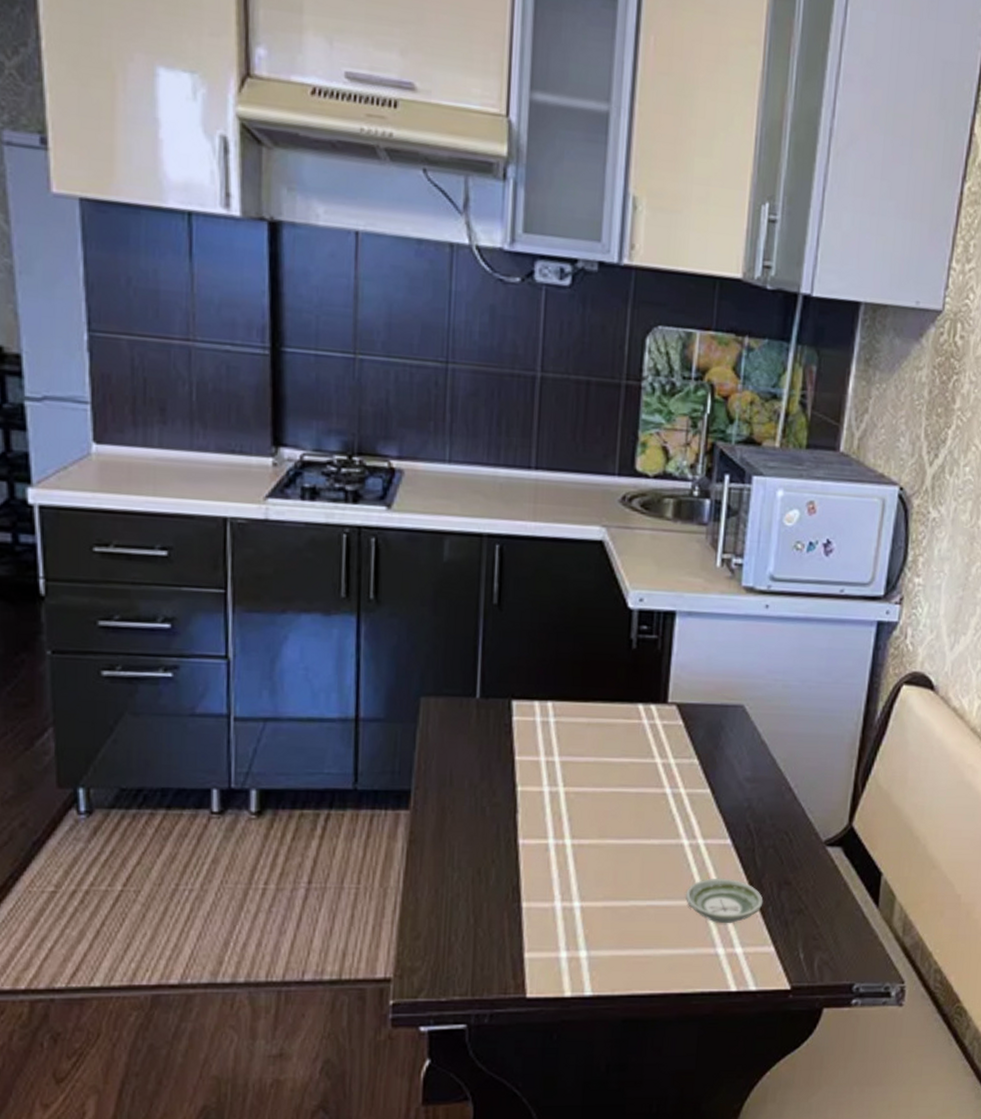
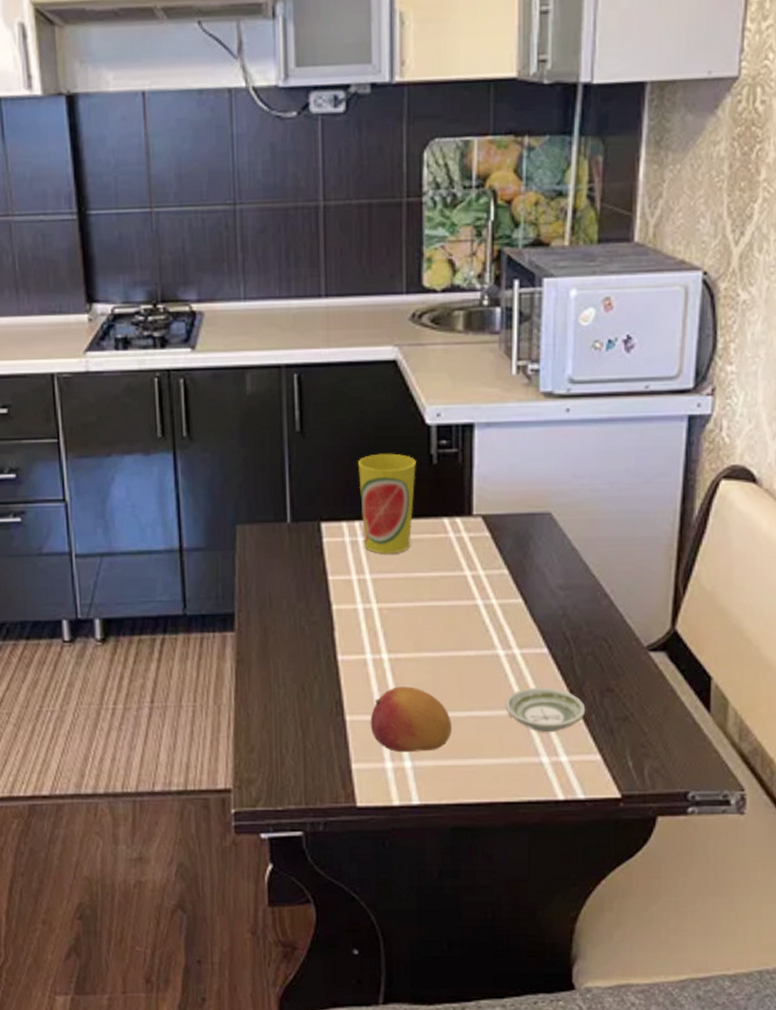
fruit: none [547,873,631,942] -> present [370,687,451,753]
cup: none [555,634,615,737] -> present [358,453,416,554]

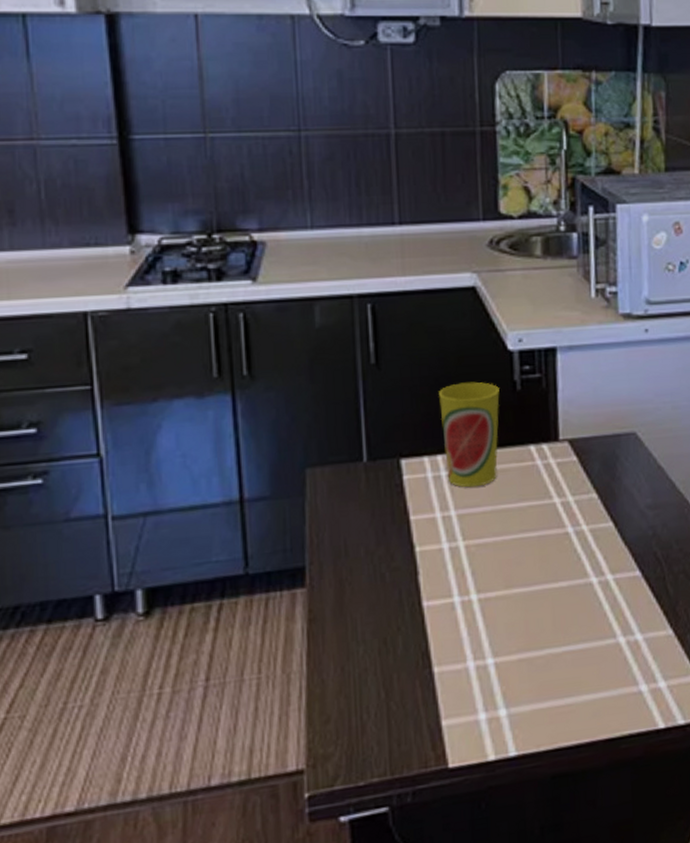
fruit: present [370,687,451,753] -> none [460,627,547,701]
saucer: present [506,687,586,733] -> none [601,611,681,660]

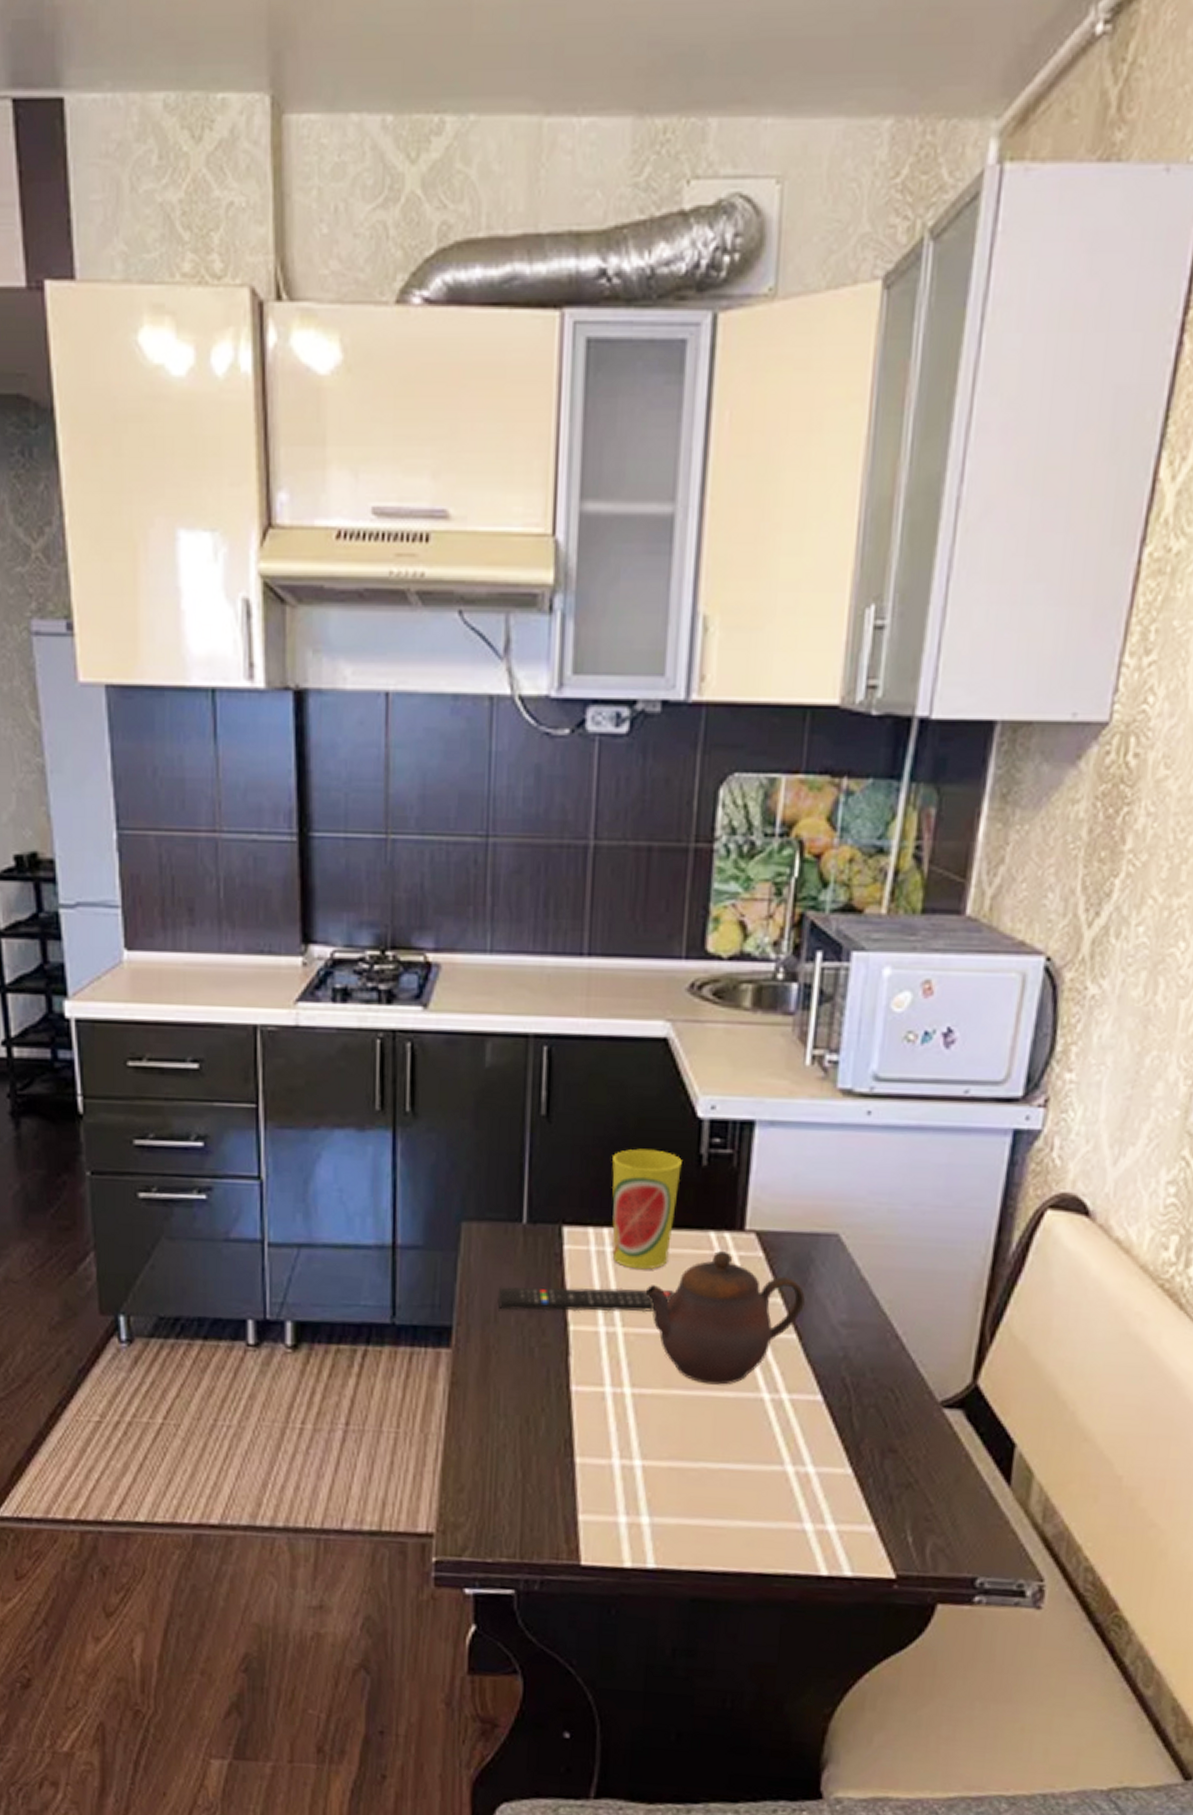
remote control: none [346,501,505,543] -> present [497,1286,674,1313]
teapot: none [480,460,616,579] -> present [645,1251,805,1385]

